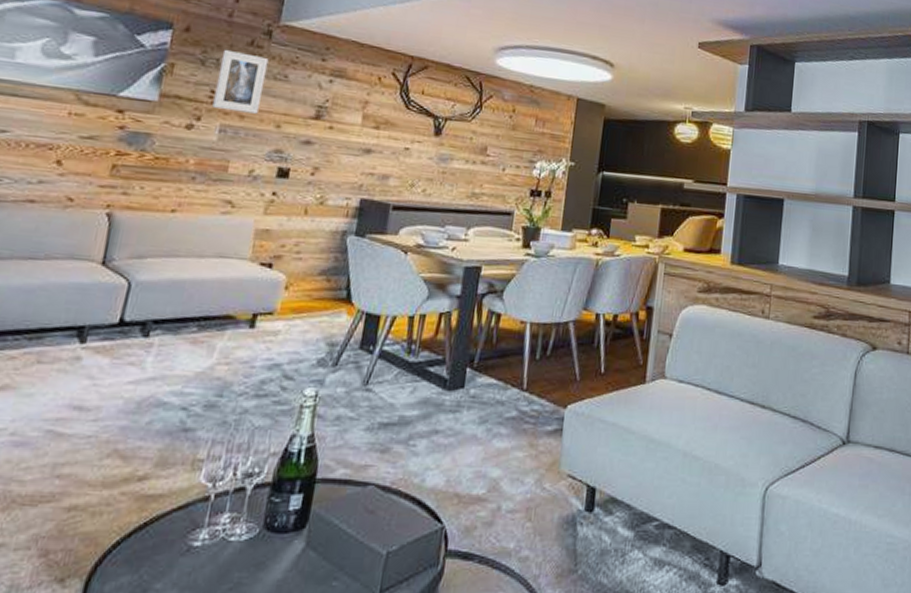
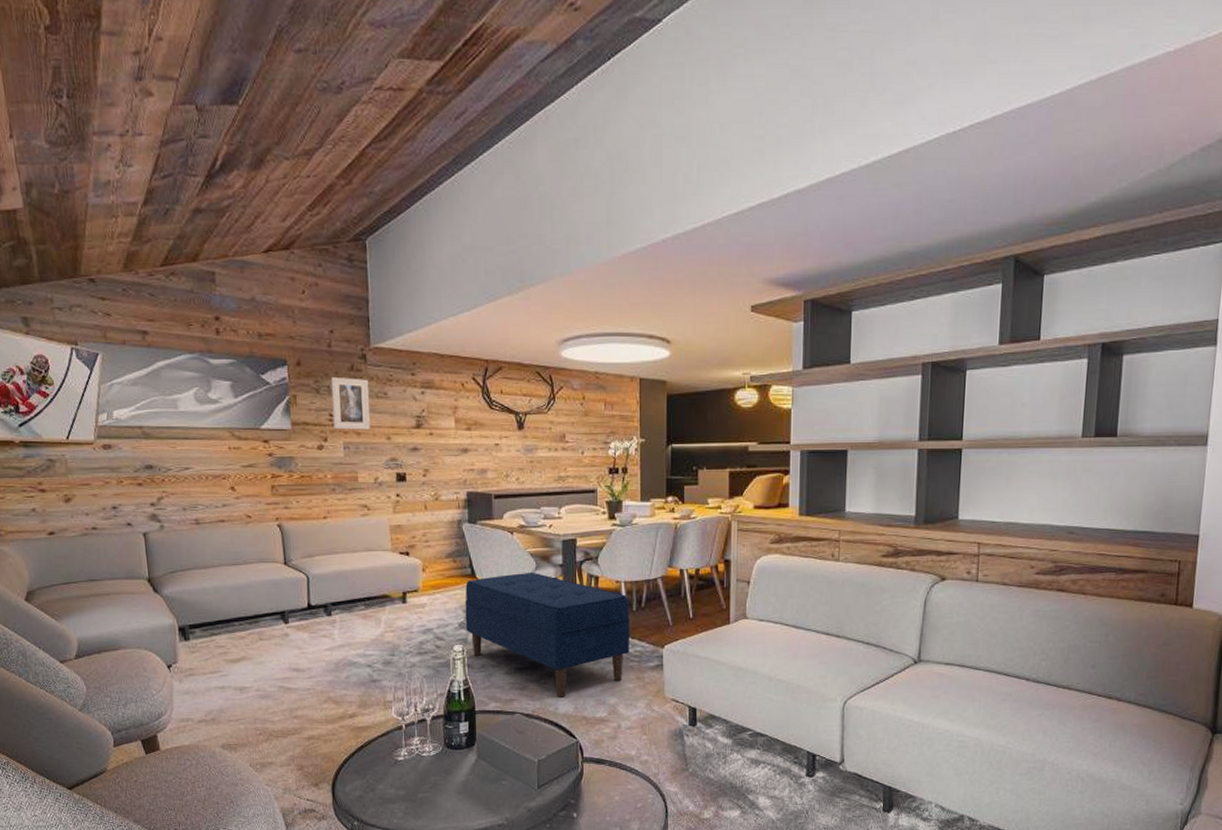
bench: none [325,301,533,466] -> present [465,572,631,697]

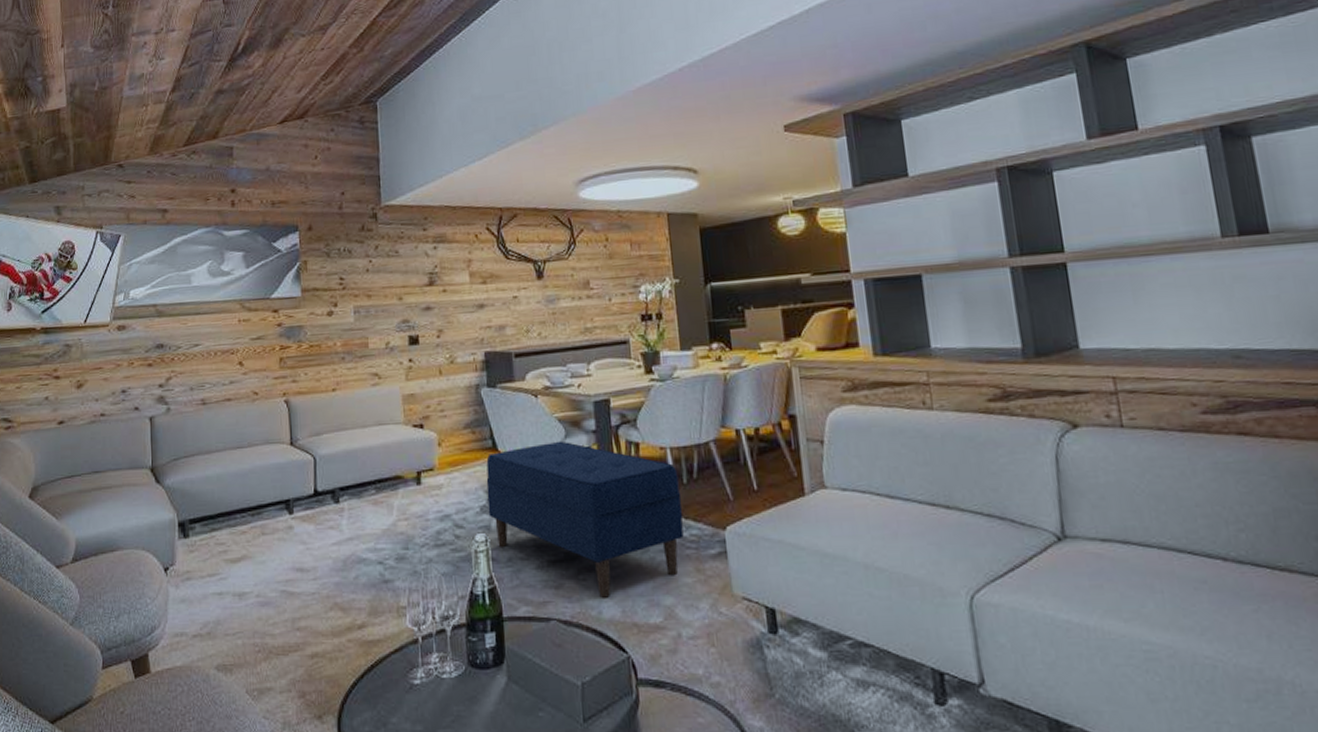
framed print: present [330,376,370,430] -> none [341,238,381,293]

